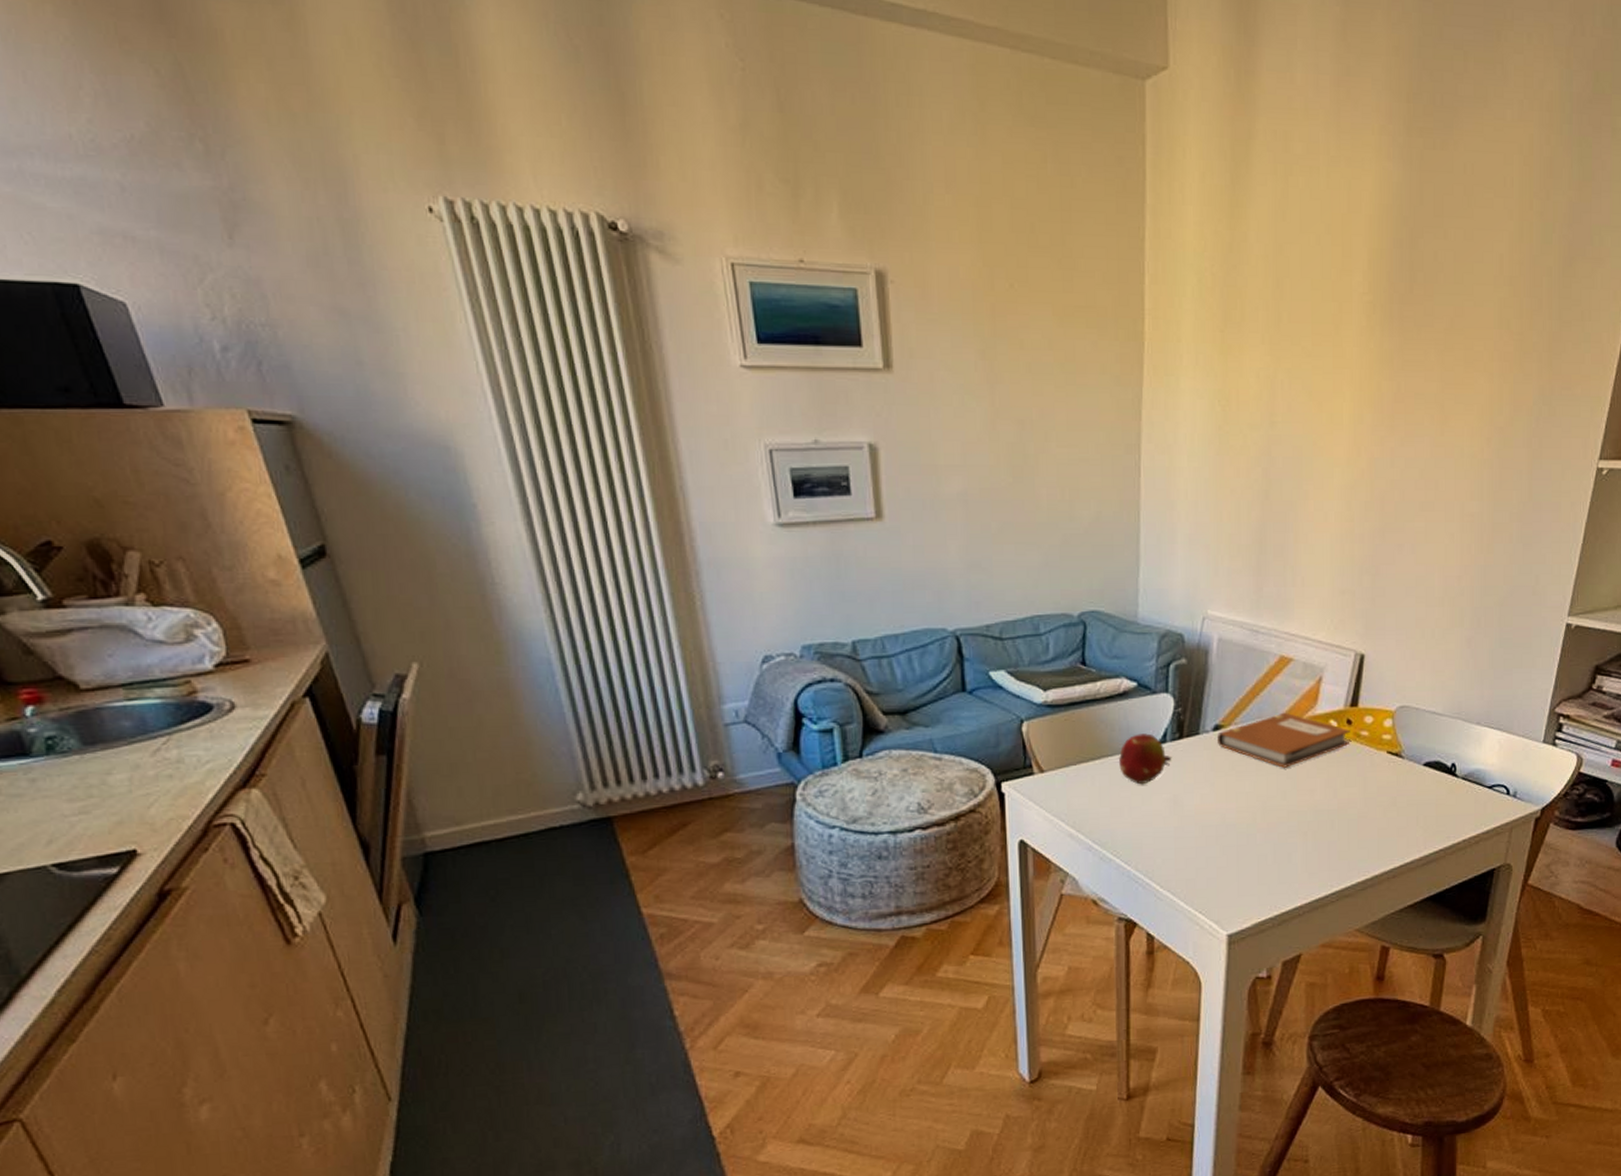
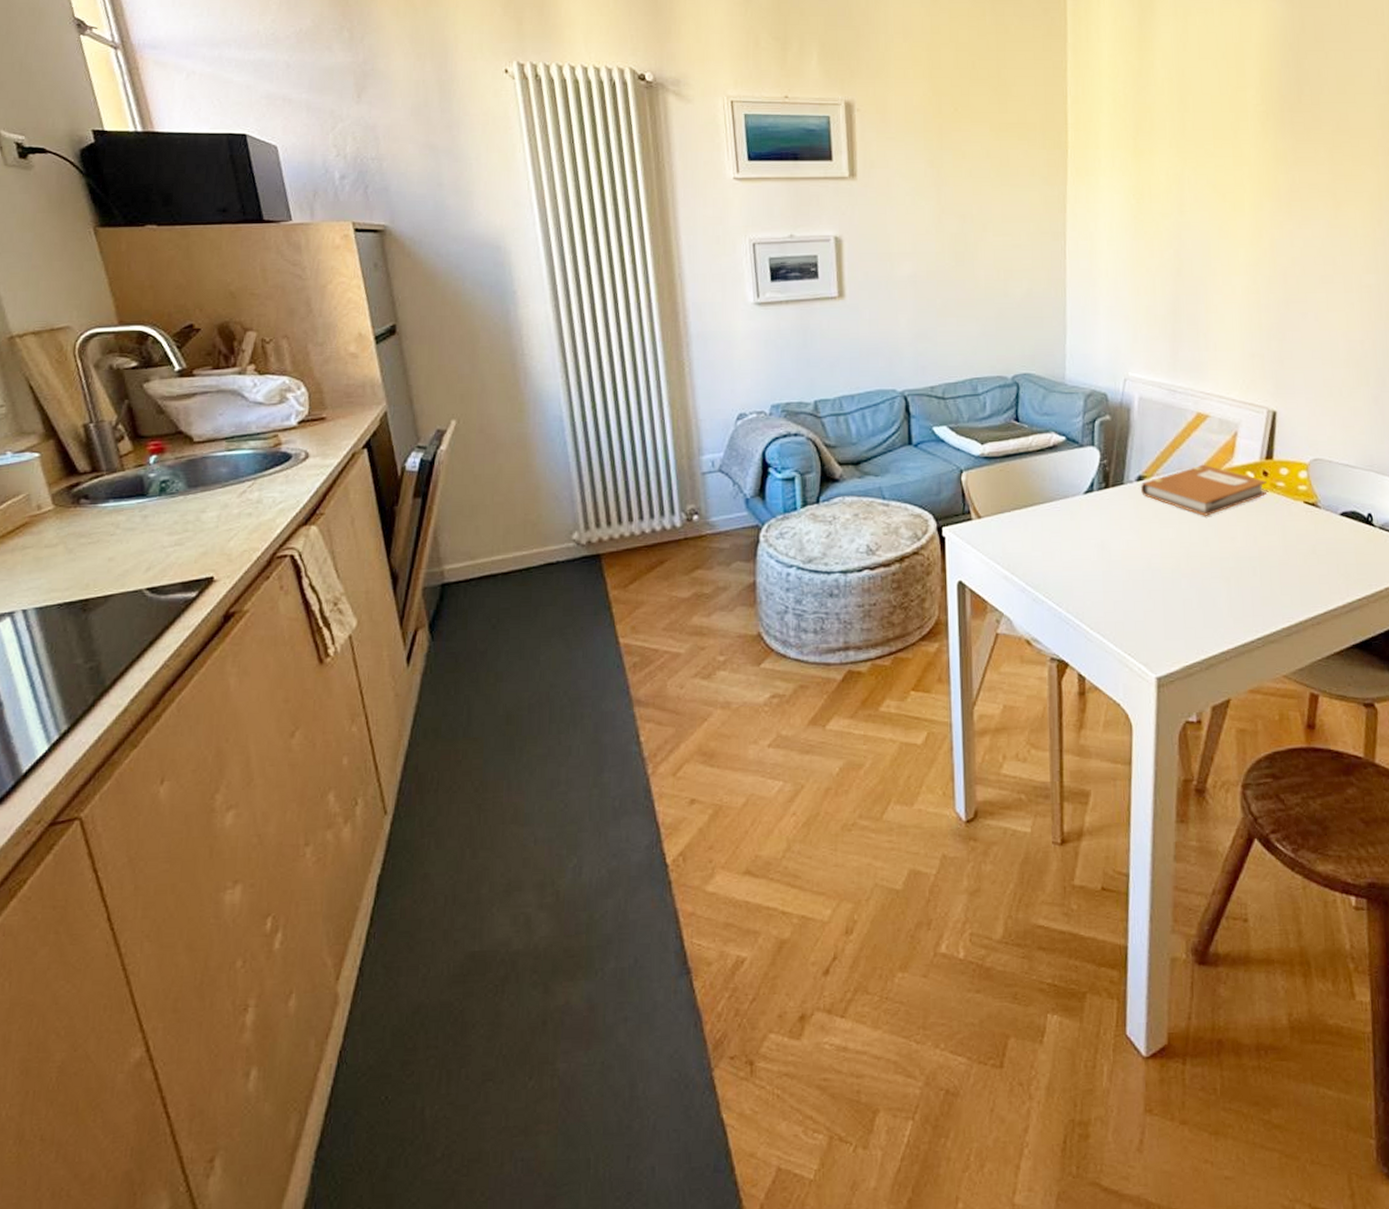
fruit: present [1119,733,1172,785] -> none [1050,483,1099,531]

